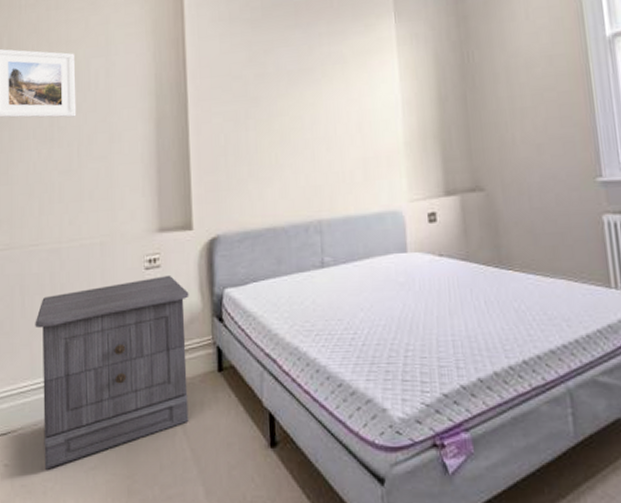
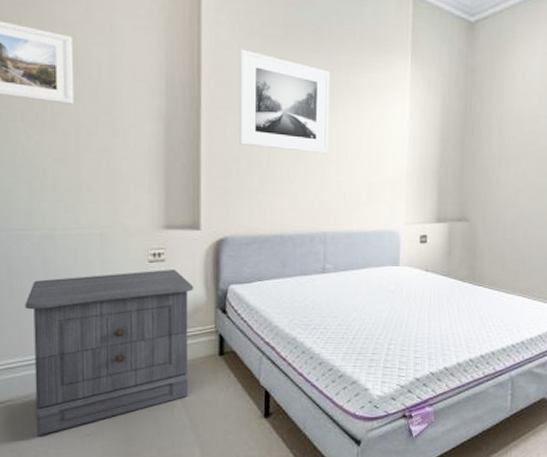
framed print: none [220,37,316,135] -> present [238,49,330,154]

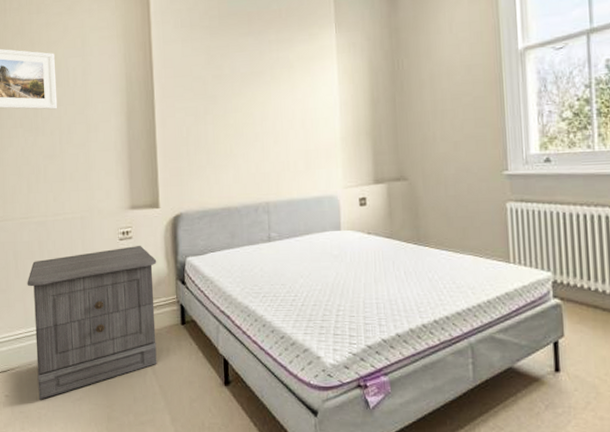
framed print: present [238,49,330,154] -> none [183,42,265,128]

